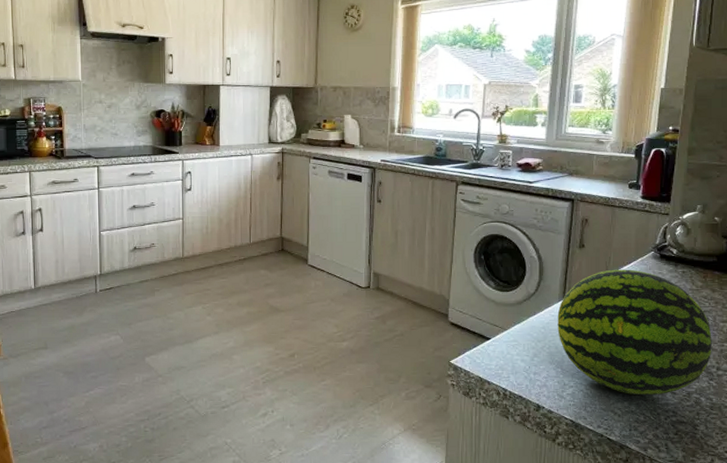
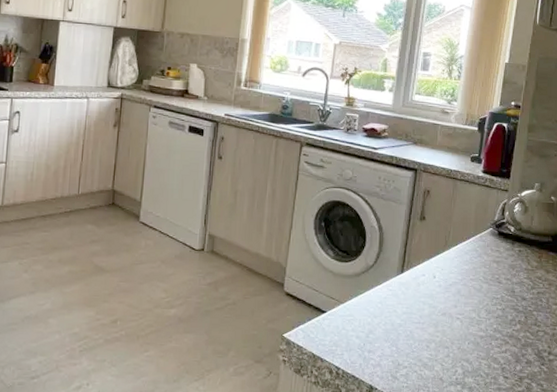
fruit: present [557,269,712,396] -> none [394,244,545,379]

